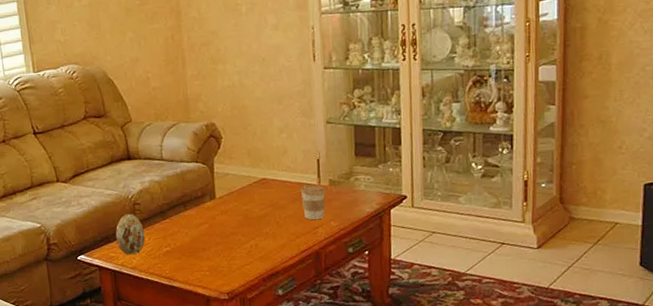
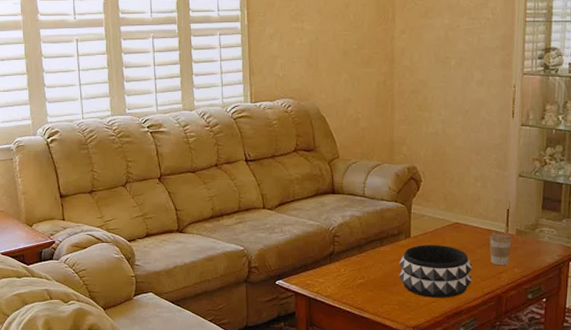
decorative egg: present [115,213,145,255] -> none [313,244,341,284]
decorative bowl: none [206,203,287,261] -> present [399,244,473,298]

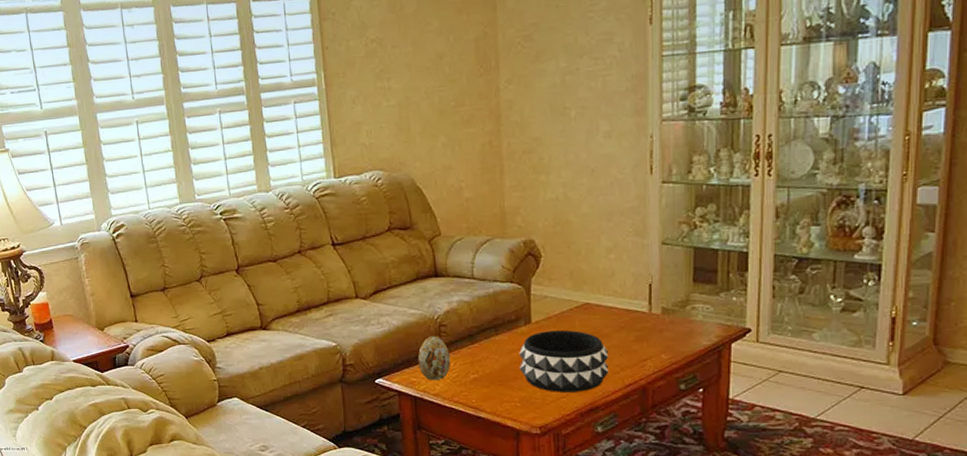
decorative egg: none [313,244,341,284] -> present [417,336,450,381]
coffee cup: present [489,232,513,266] -> none [628,312,658,352]

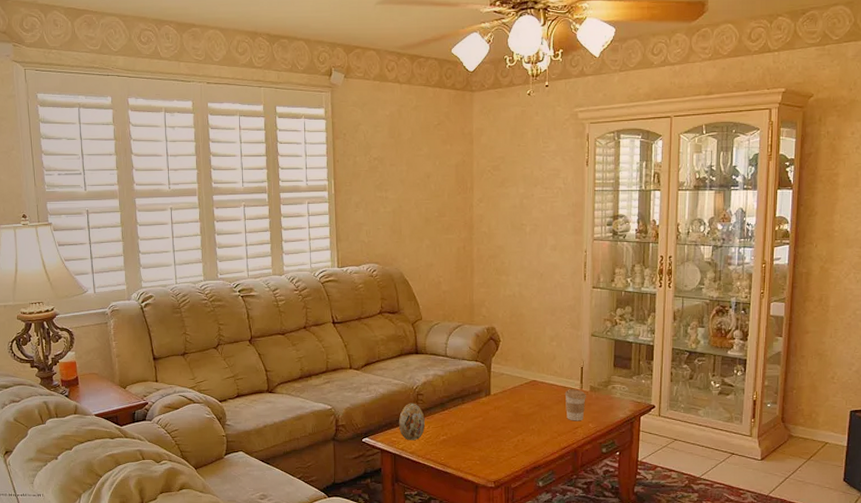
decorative bowl: present [519,329,610,392] -> none [480,401,550,453]
coffee cup: none [628,312,658,352] -> present [564,389,587,421]

